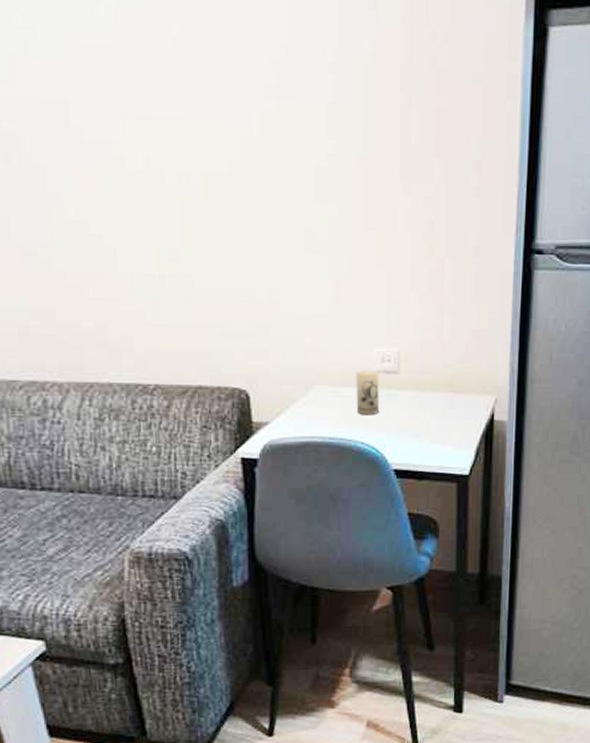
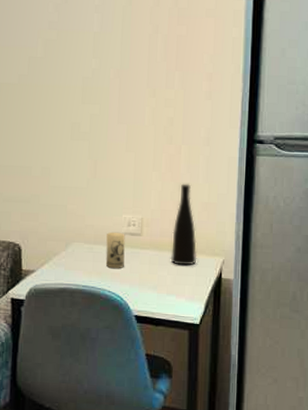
vase: none [434,307,466,407] -> present [170,184,197,266]

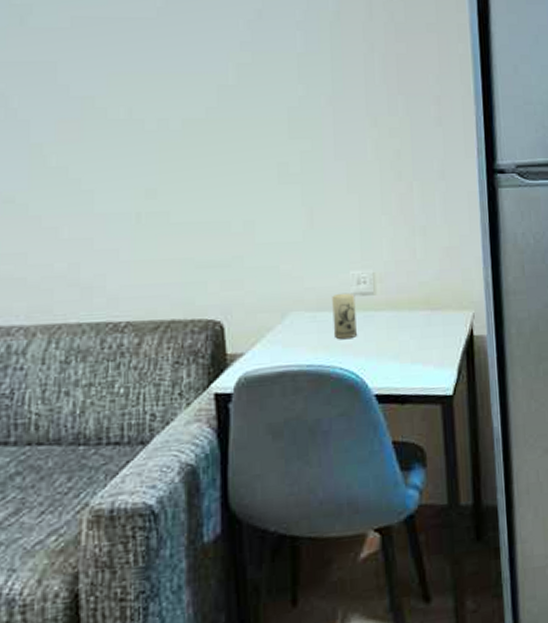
vase: present [170,184,197,266] -> none [411,226,443,326]

